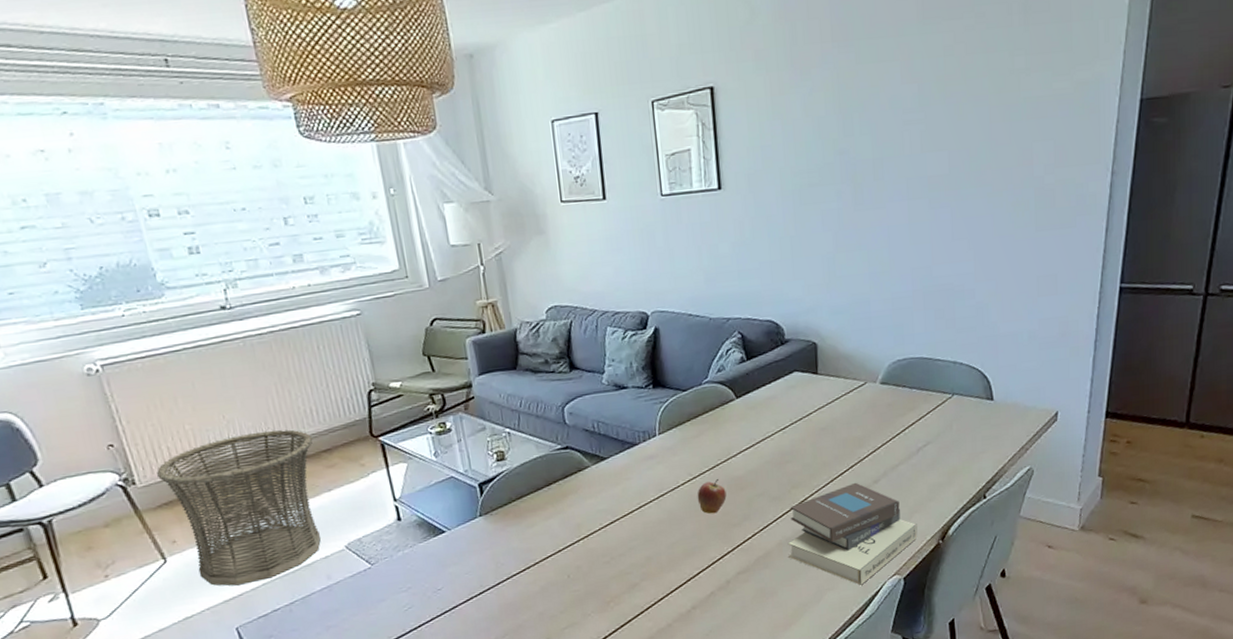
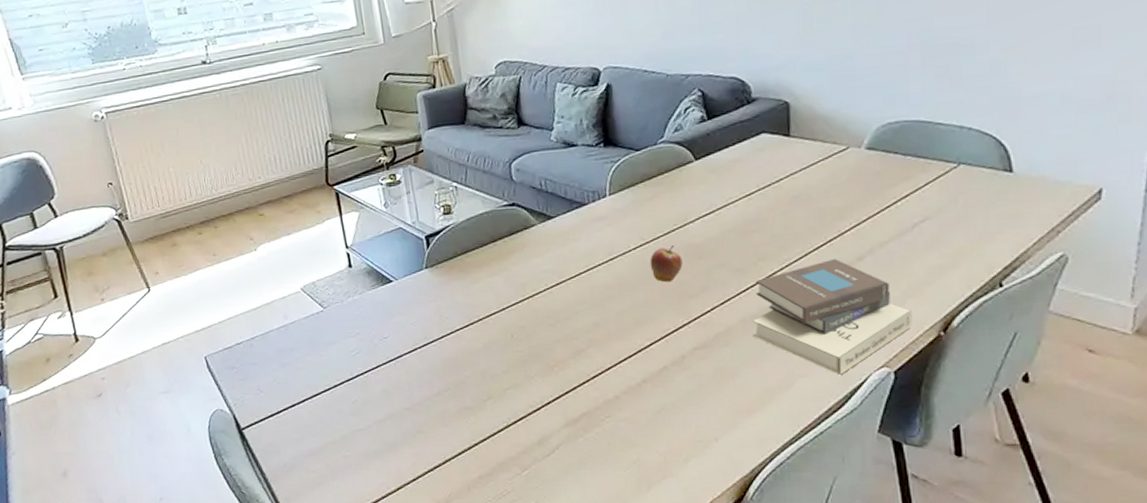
basket: present [157,429,321,586] -> none [145,175,280,318]

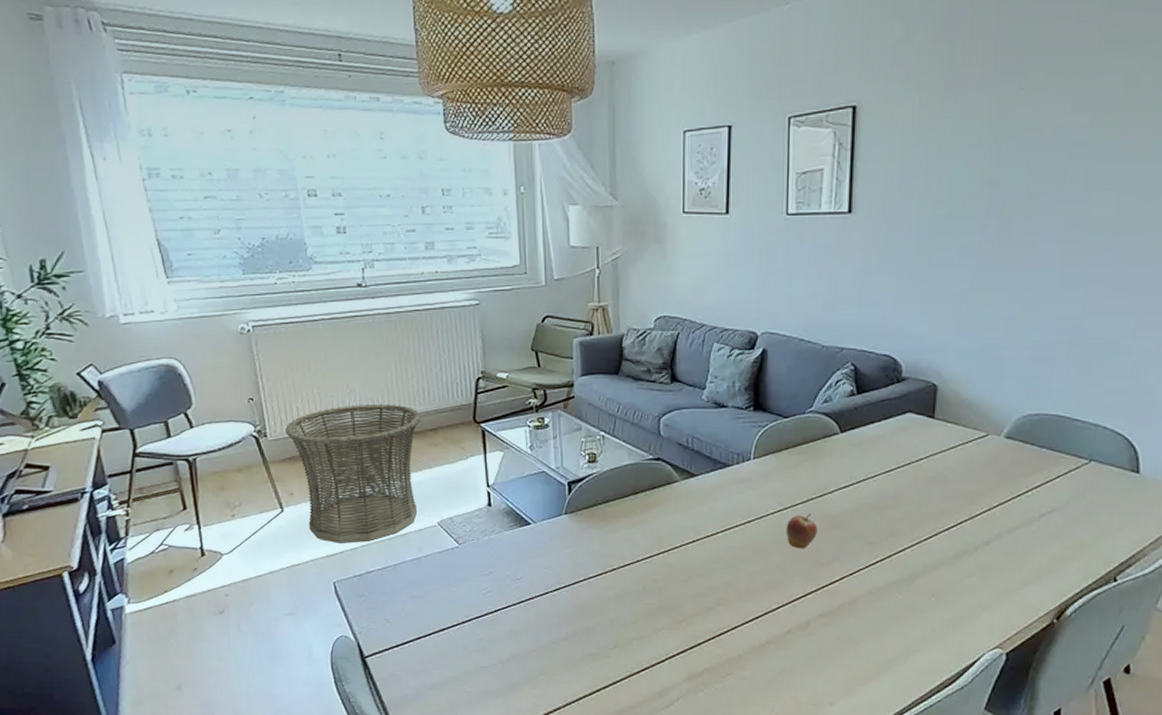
basket: none [145,175,280,318] -> present [285,403,422,543]
books: present [753,258,913,375] -> none [877,540,1029,652]

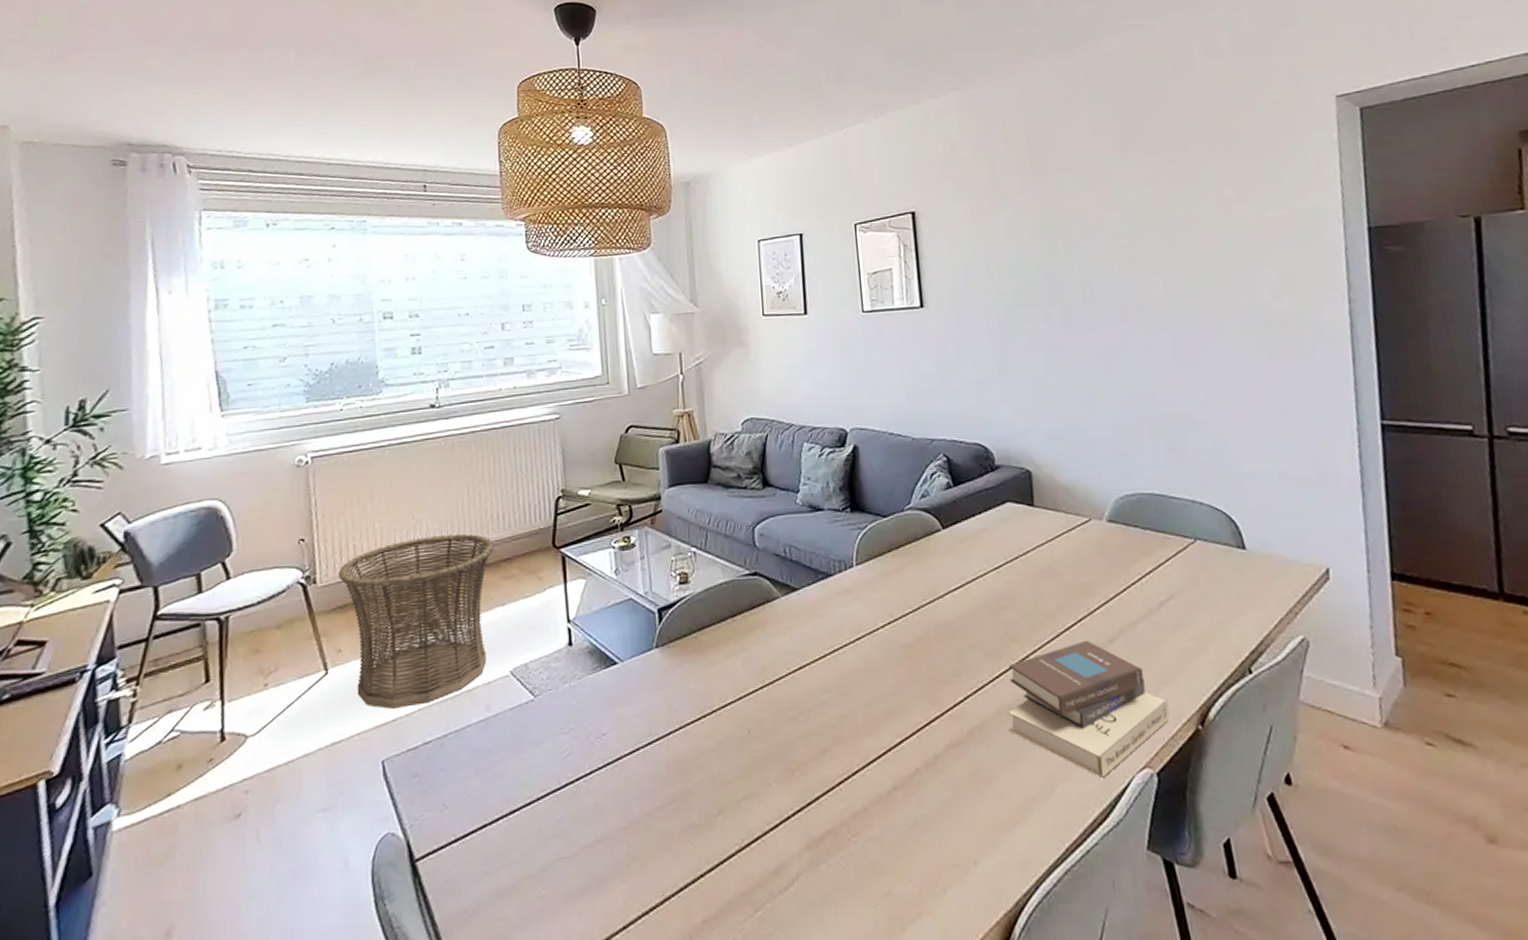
fruit: present [786,514,817,549] -> none [898,624,933,667]
books: none [877,540,1029,652] -> present [1008,640,1170,778]

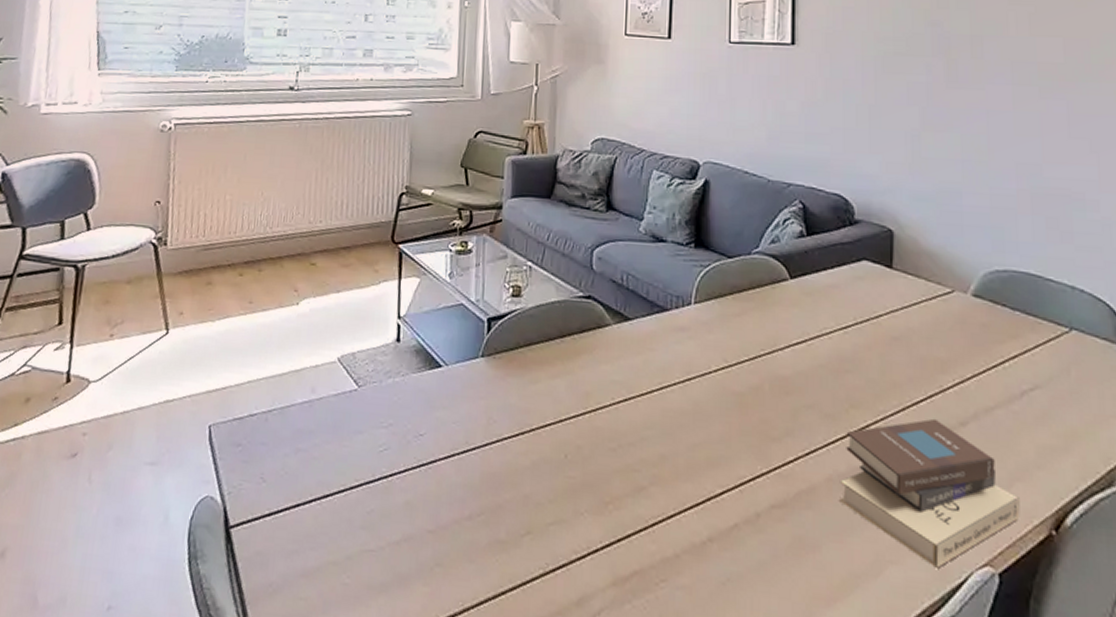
basket: present [339,533,495,709] -> none [188,214,336,377]

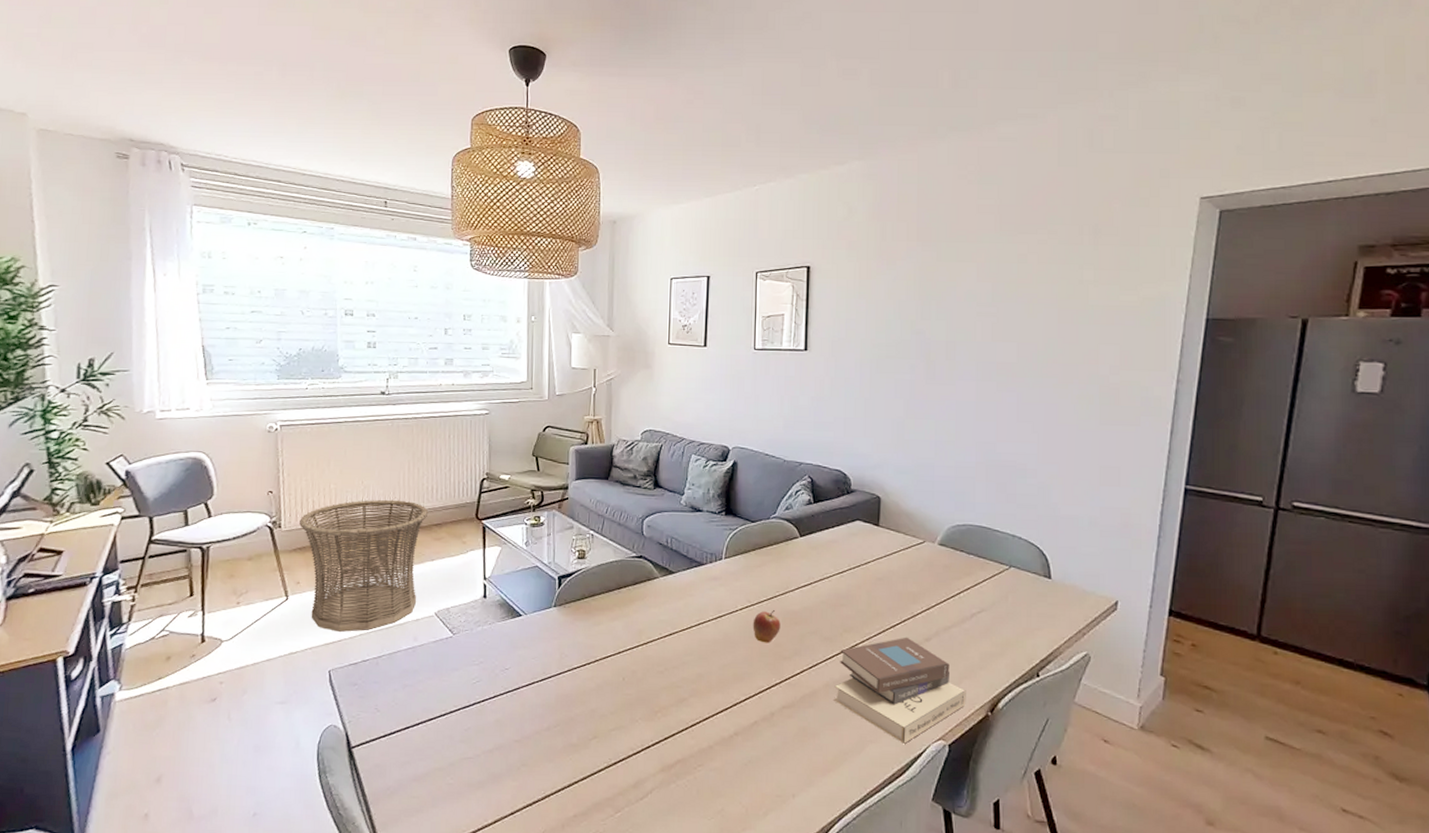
basket: none [188,214,336,377] -> present [299,499,429,632]
fruit: none [731,374,767,418] -> present [752,610,781,643]

